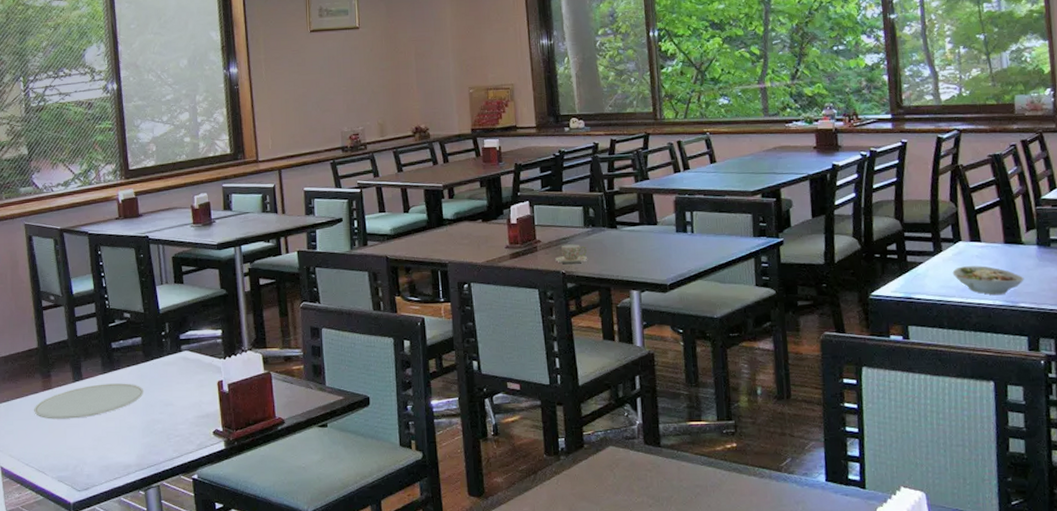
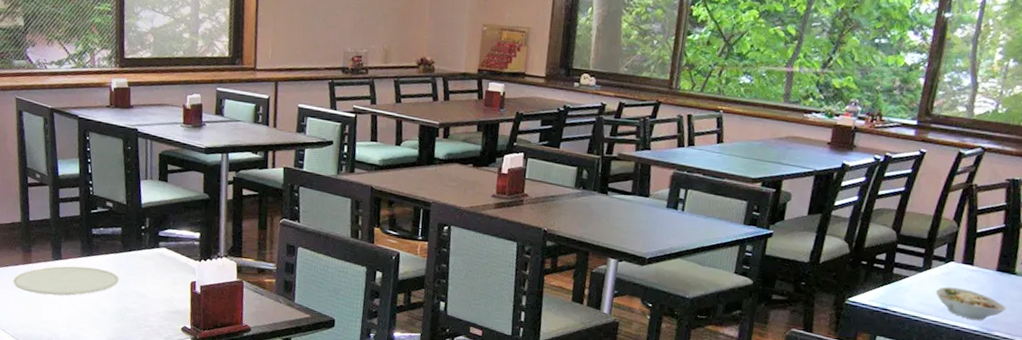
teacup: present [555,244,588,265] -> none [539,202,573,224]

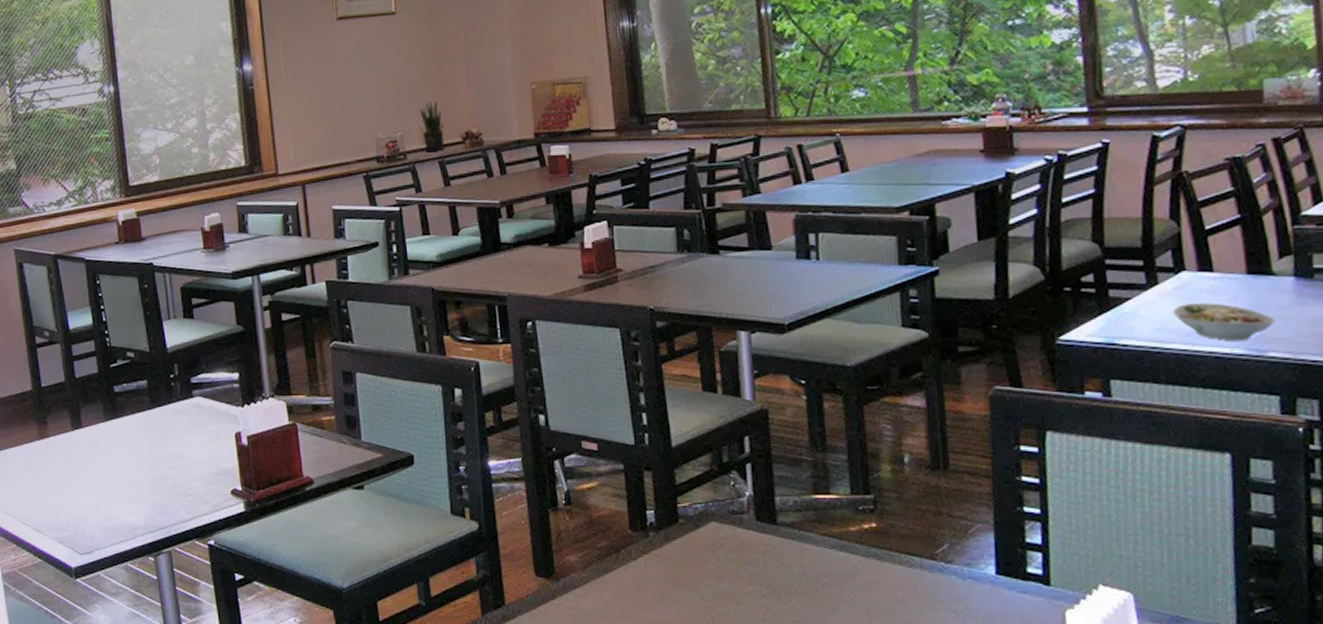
plate: present [13,266,120,296] -> none [29,432,152,472]
potted plant: none [385,26,404,72] -> present [419,100,445,153]

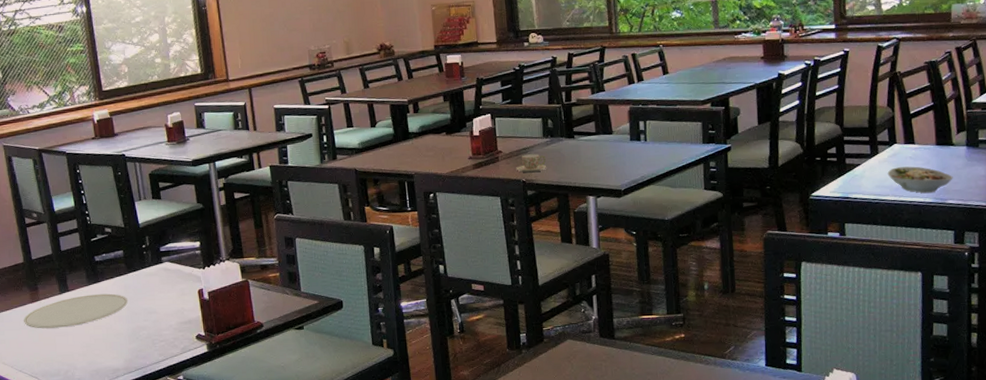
plate: none [29,432,152,472] -> present [24,293,129,329]
potted plant: present [419,100,445,153] -> none [343,19,364,61]
teacup: none [641,273,683,299] -> present [516,154,547,173]

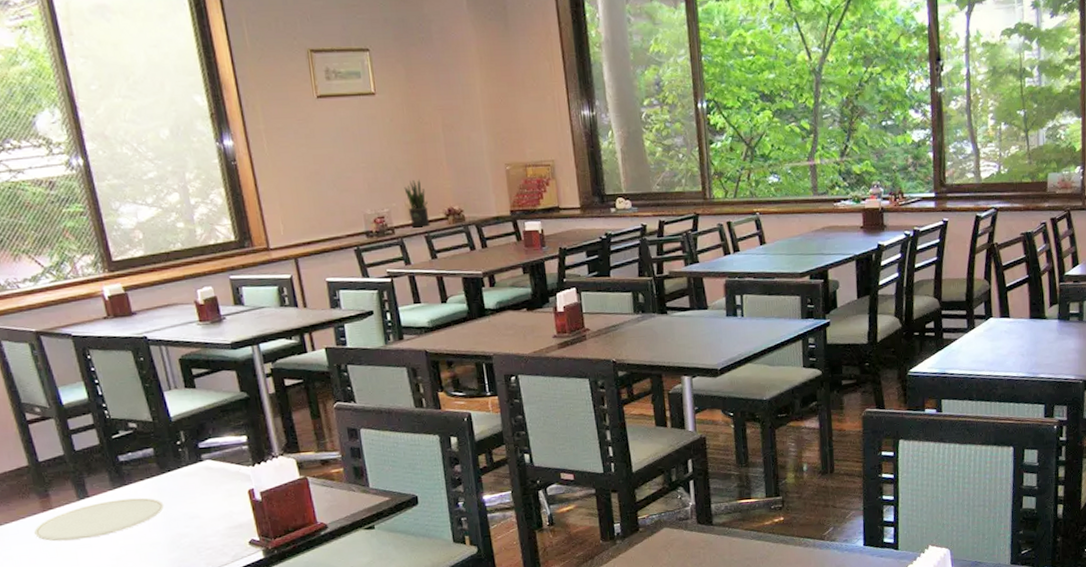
potted plant: none [343,19,364,61] -> present [404,179,430,228]
teacup: present [516,154,547,173] -> none [605,331,639,353]
salad: present [887,166,953,193] -> none [983,340,1045,367]

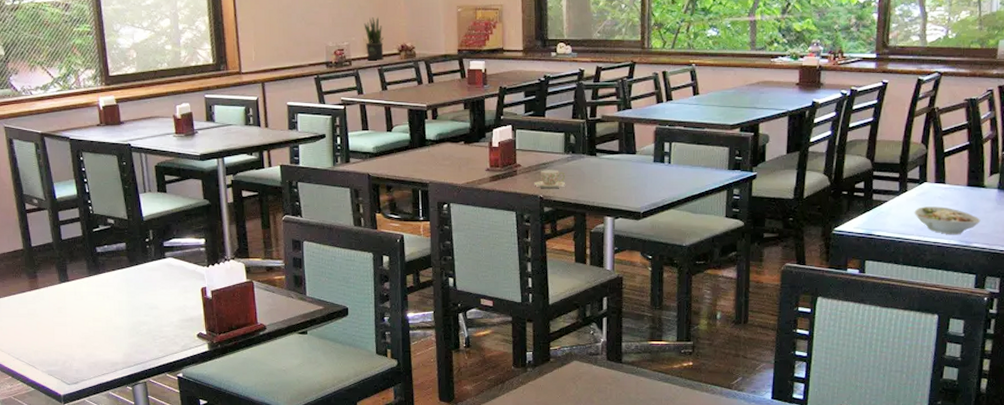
plate: present [34,497,164,541] -> none [22,286,130,318]
teacup: none [605,331,639,353] -> present [534,170,566,189]
salad: none [983,340,1045,367] -> present [914,206,981,234]

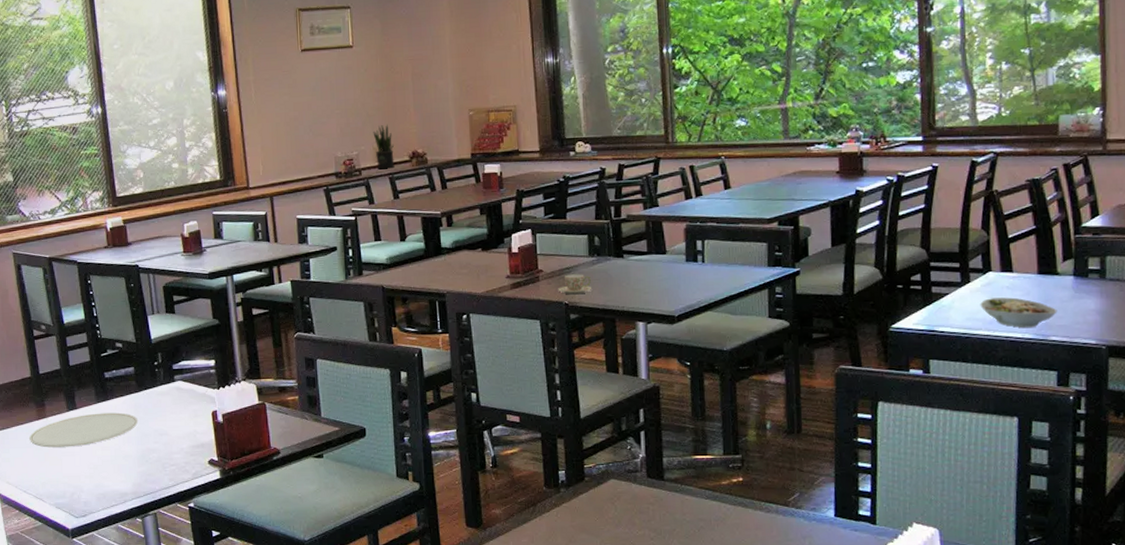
plate: none [22,286,130,318] -> present [29,412,139,448]

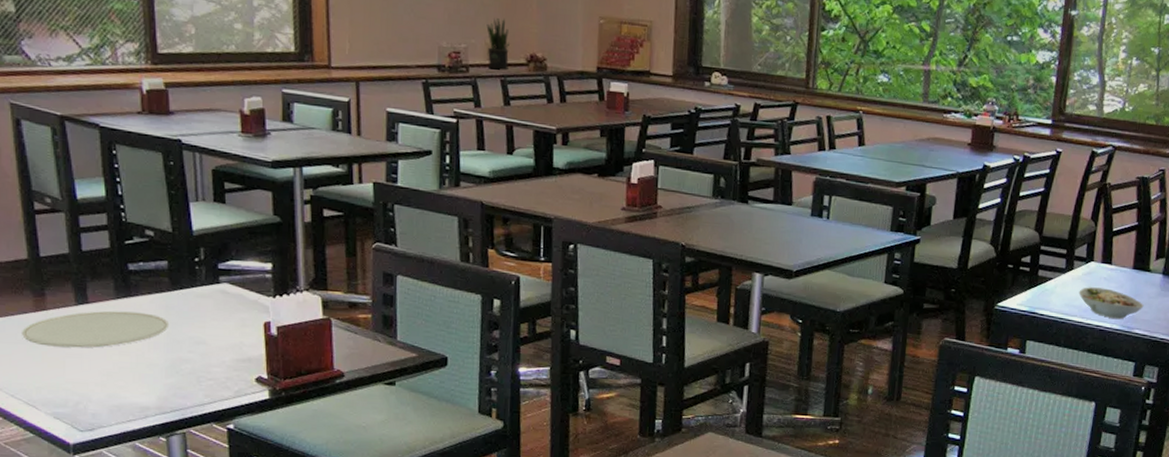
teacup: present [558,274,592,295] -> none [676,214,712,237]

